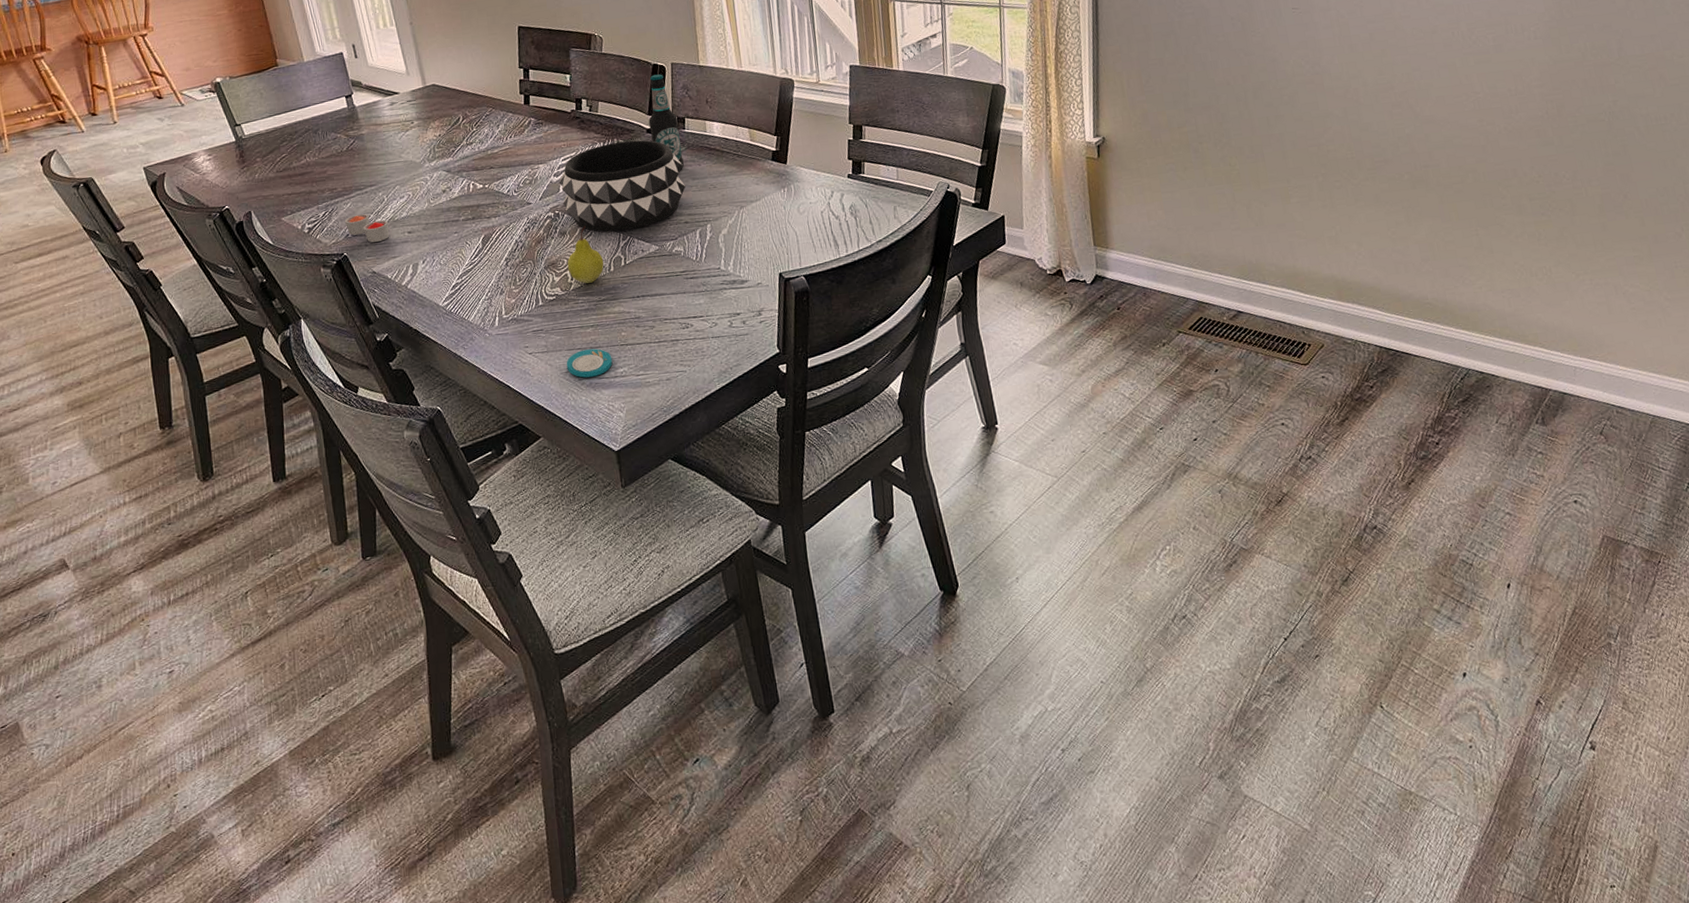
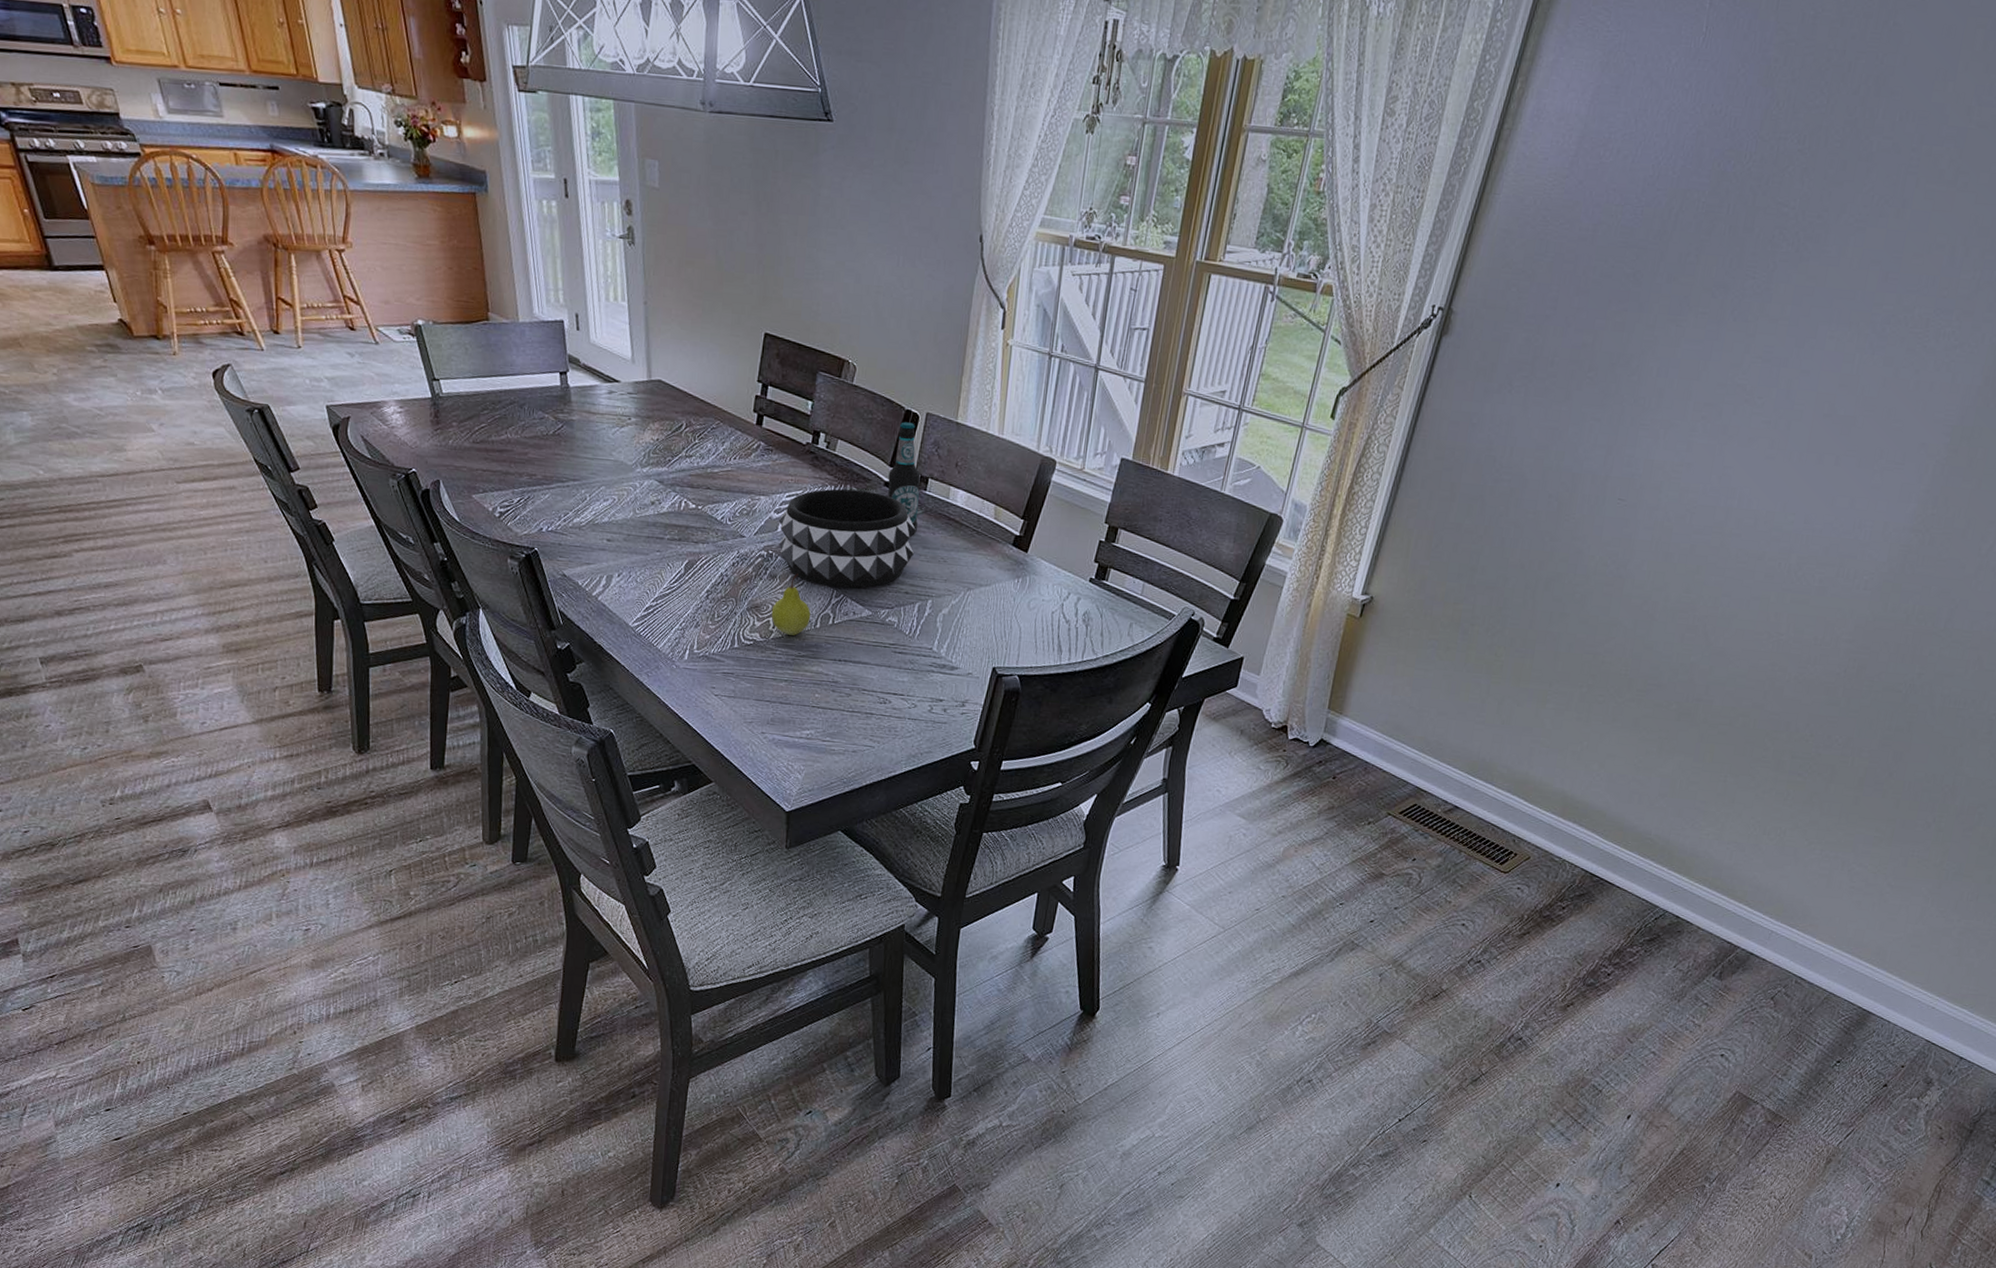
candle: present [344,213,389,243] -> none [540,508,587,543]
plate: present [566,348,613,378] -> none [751,703,801,733]

